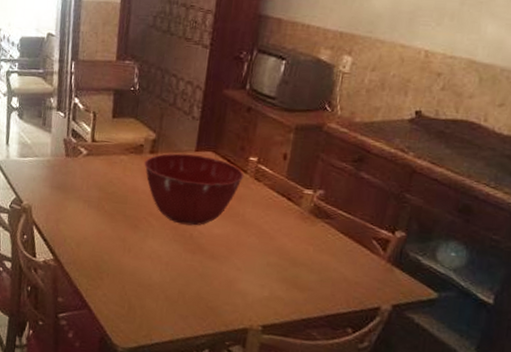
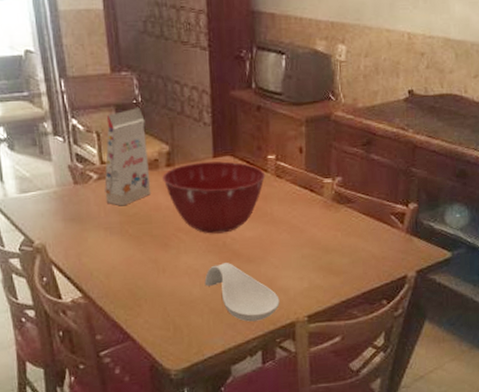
gift box: none [90,94,139,183] -> present [104,108,152,206]
spoon rest: none [165,254,237,319] -> present [204,263,280,322]

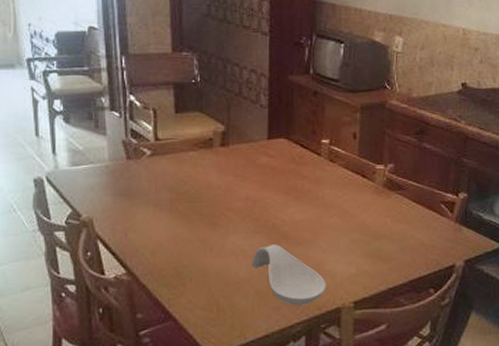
gift box: present [104,108,152,206] -> none [157,87,204,183]
mixing bowl: present [162,161,266,234] -> none [216,143,319,215]

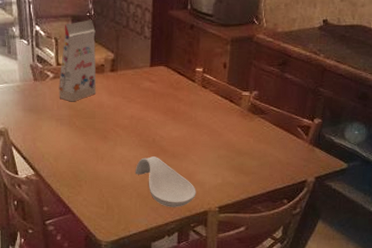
gift box: none [157,87,204,183] -> present [59,20,97,102]

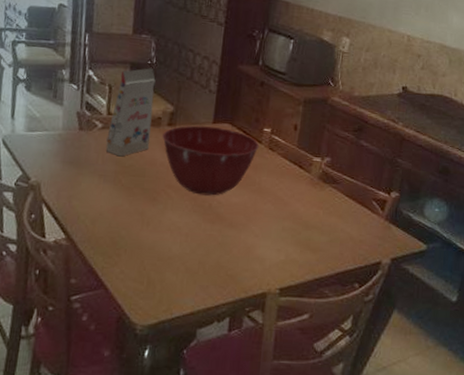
mixing bowl: none [107,70,193,131] -> present [162,125,260,196]
spoon rest: present [135,156,196,207] -> none [185,224,255,287]

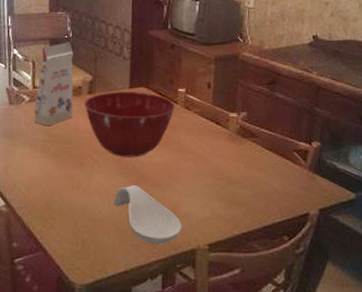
spoon rest: none [185,224,255,287] -> present [113,185,182,245]

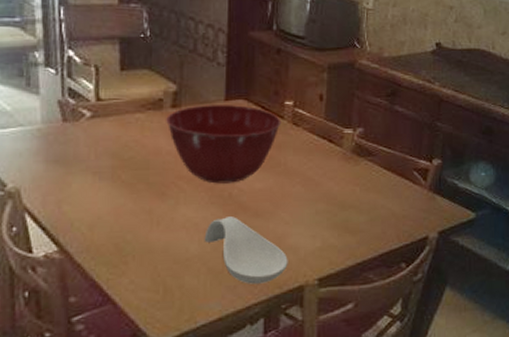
gift box: present [34,42,74,126] -> none [98,42,152,149]

